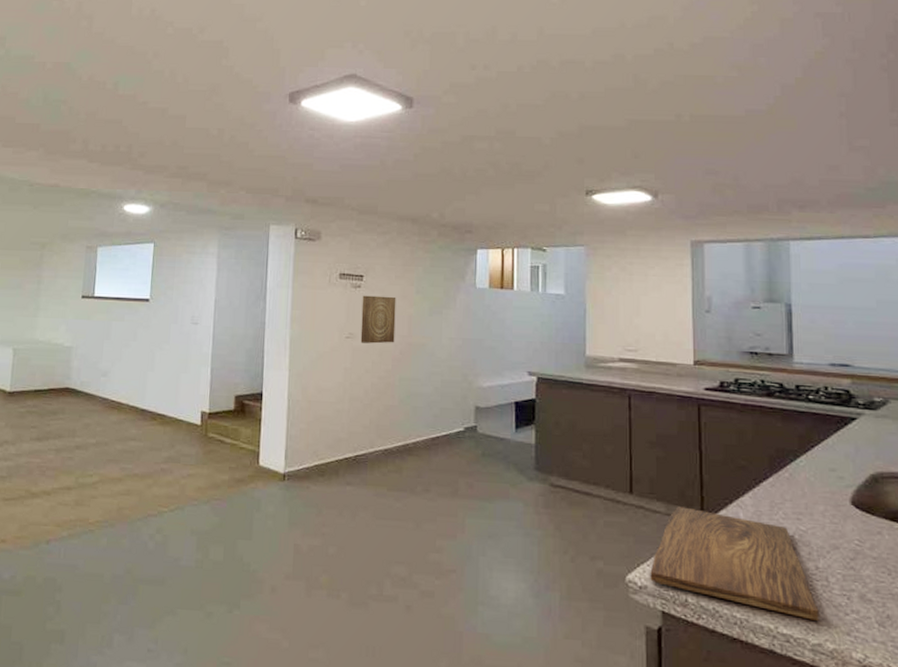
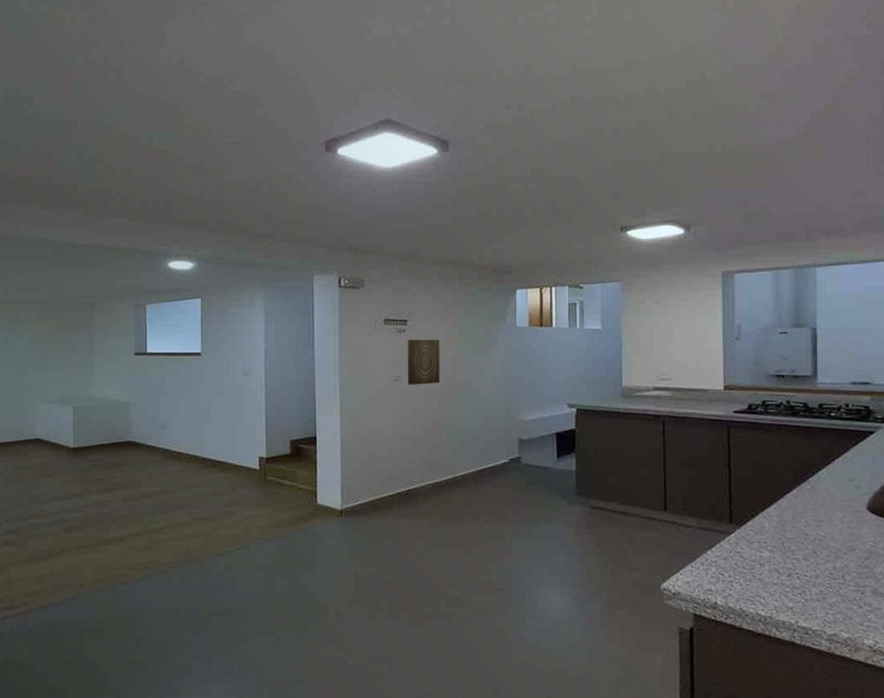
cutting board: present [650,507,819,621] -> none [683,521,835,614]

